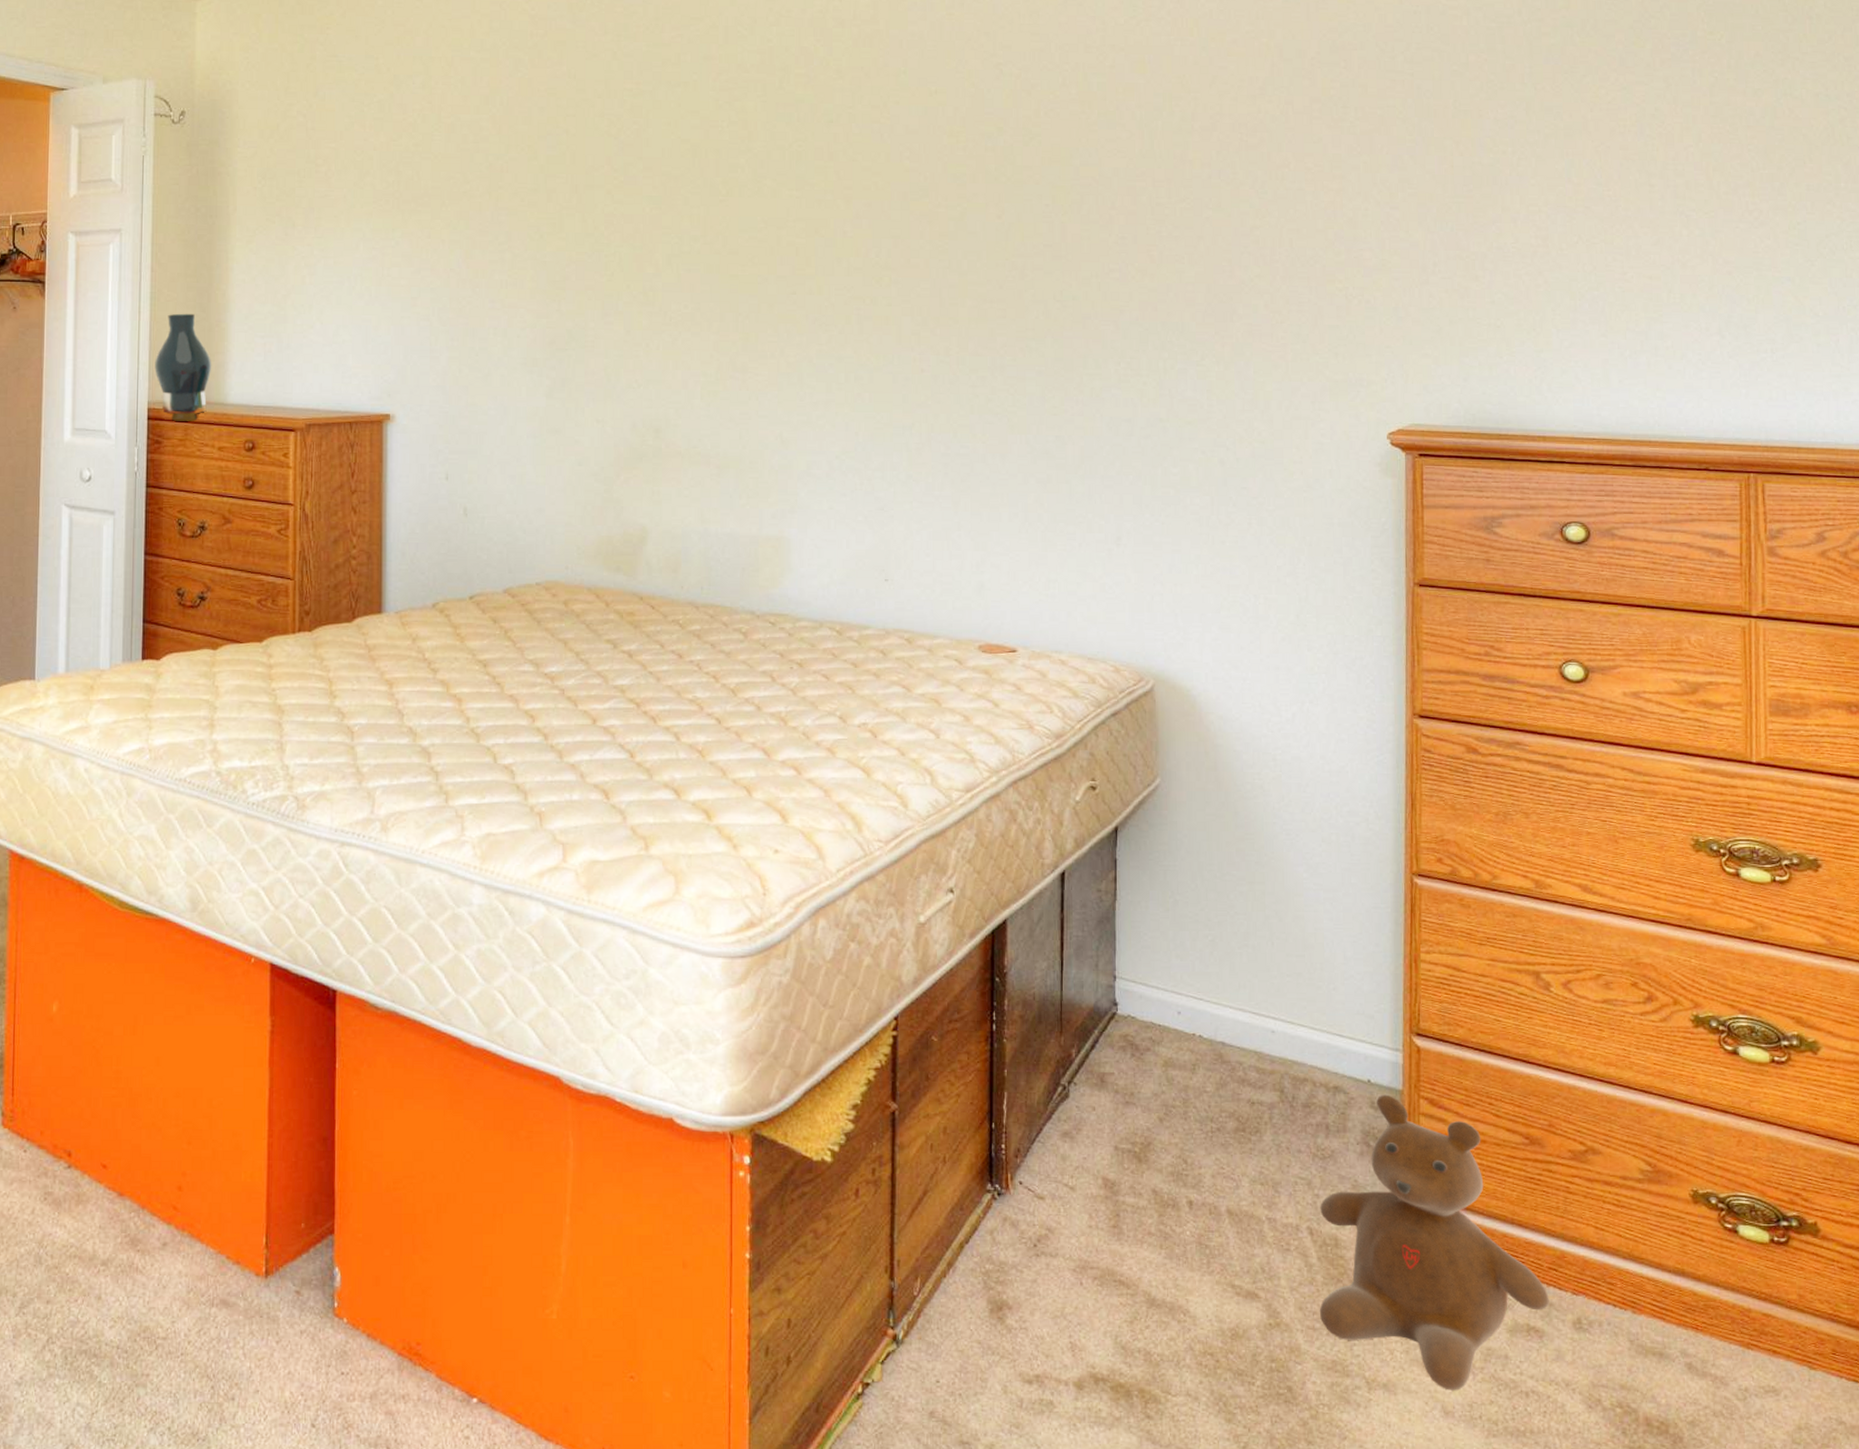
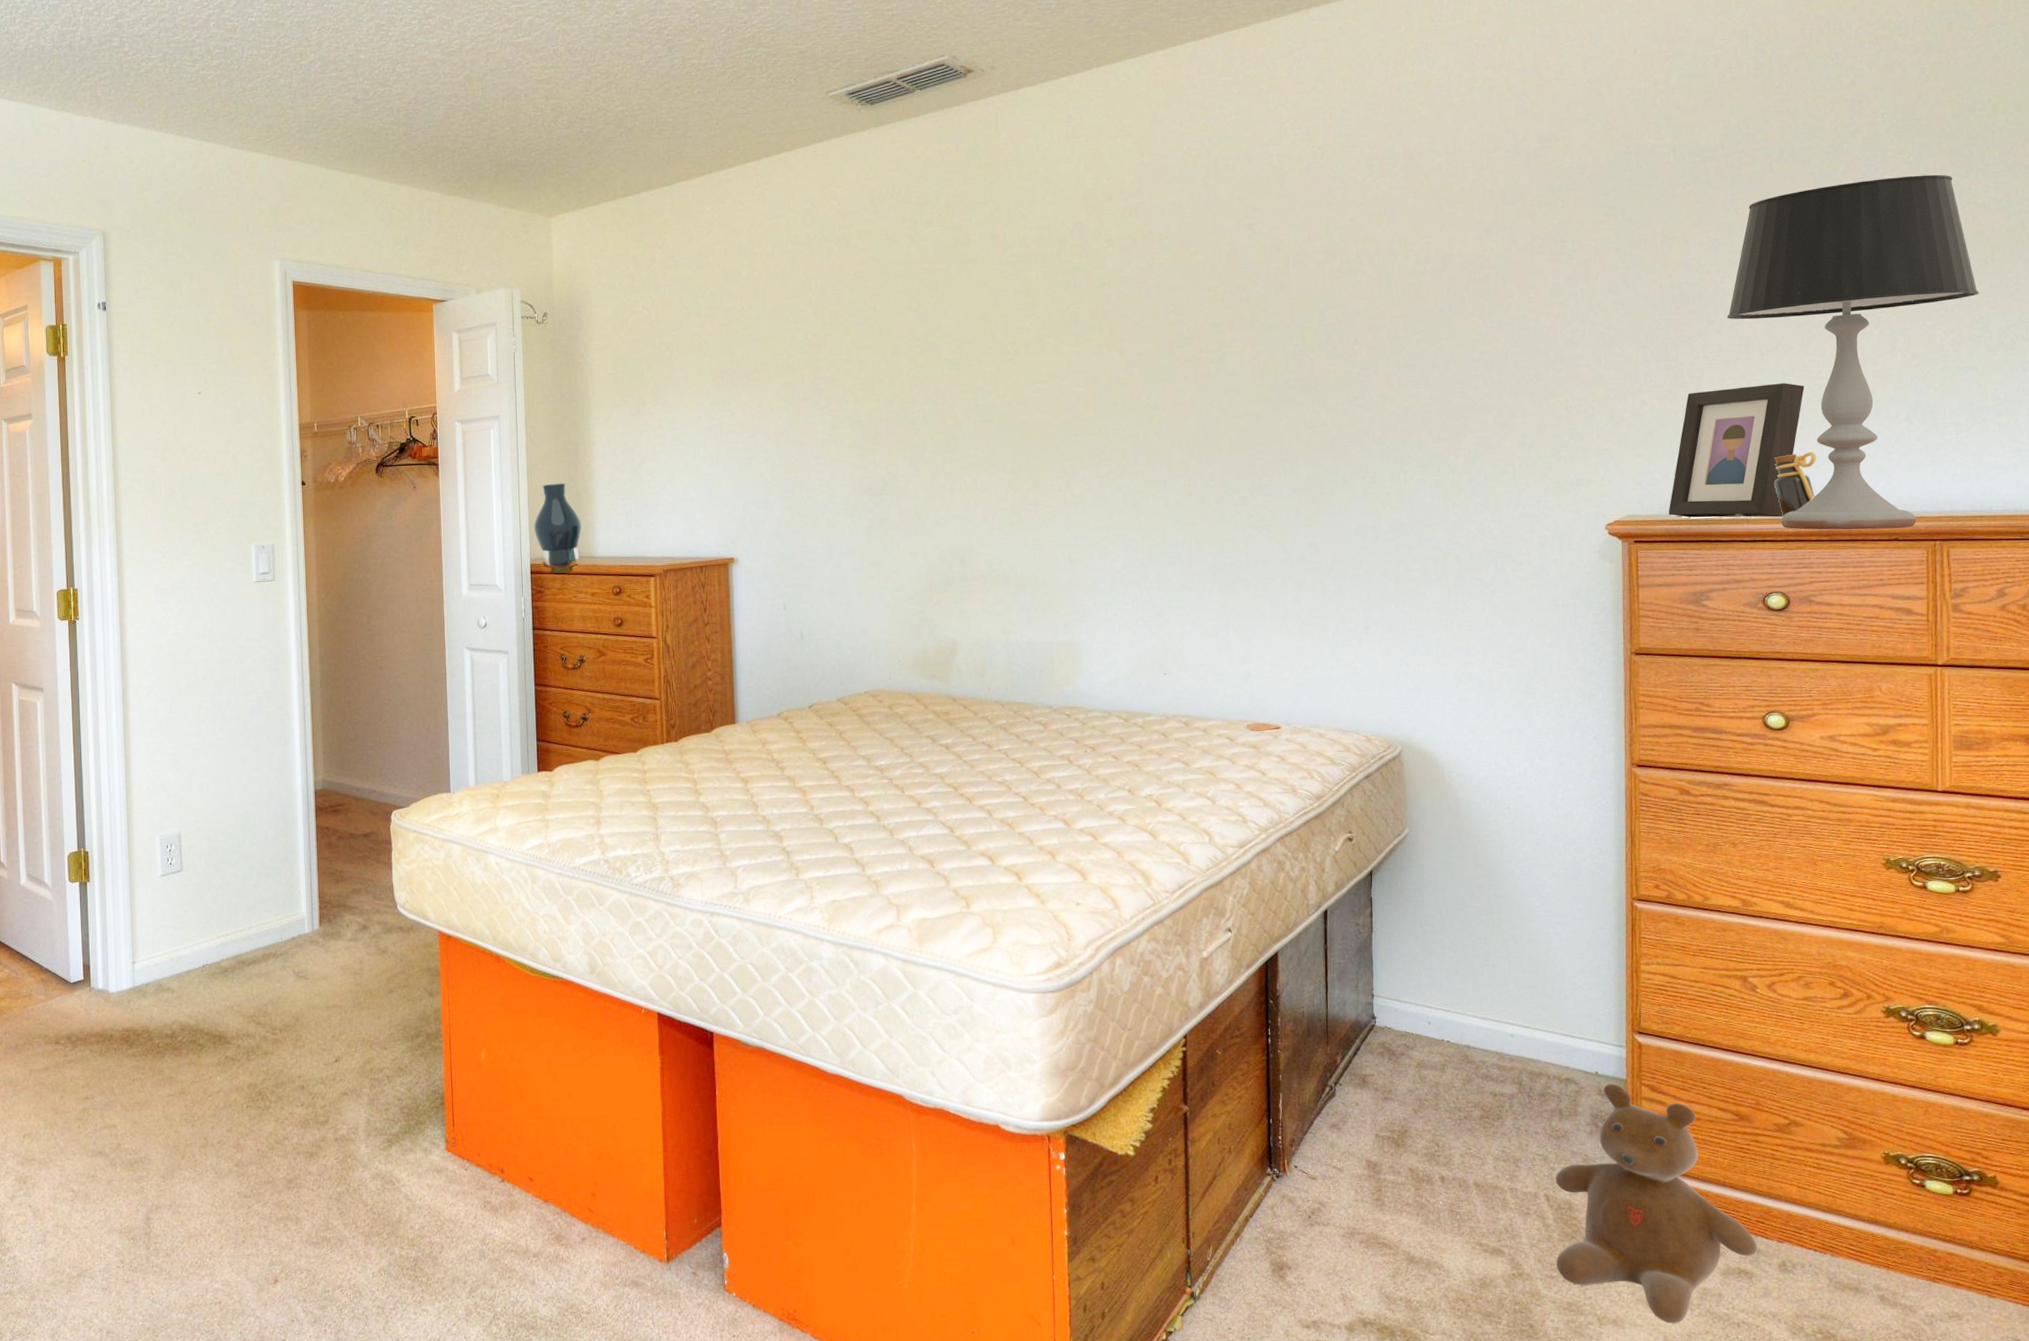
picture frame: none [1457,283,1607,436] -> present [1668,383,1805,518]
table lamp: none [1523,59,1796,457] -> present [1727,174,1979,530]
potion bottle: none [1573,363,1621,436] -> present [1773,452,1817,517]

